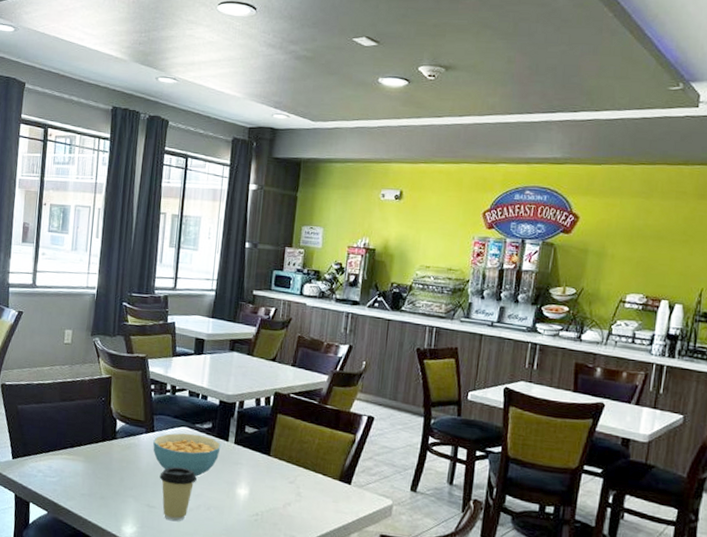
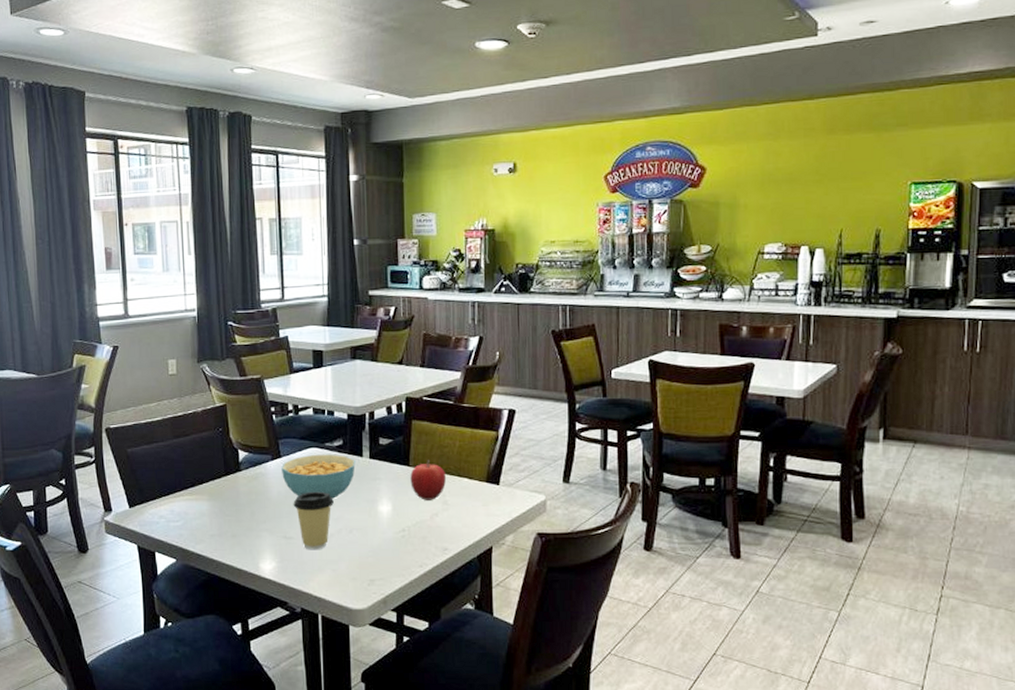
fruit: none [269,452,302,491] -> present [410,460,446,500]

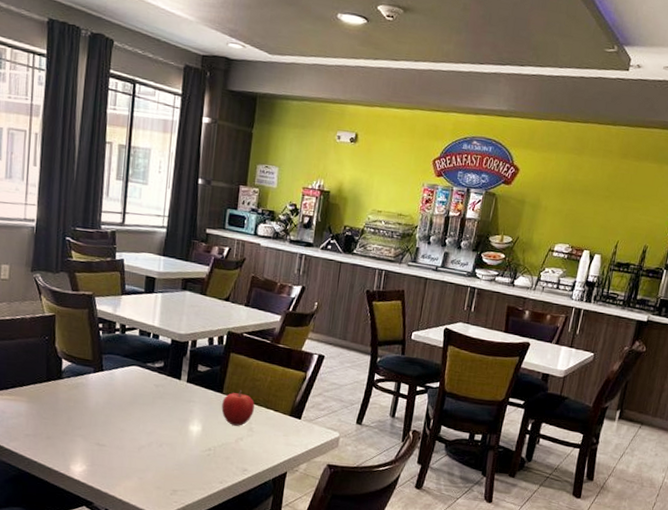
cereal bowl: present [282,454,356,499] -> none [102,372,173,415]
coffee cup: present [293,491,334,550] -> none [109,405,148,459]

